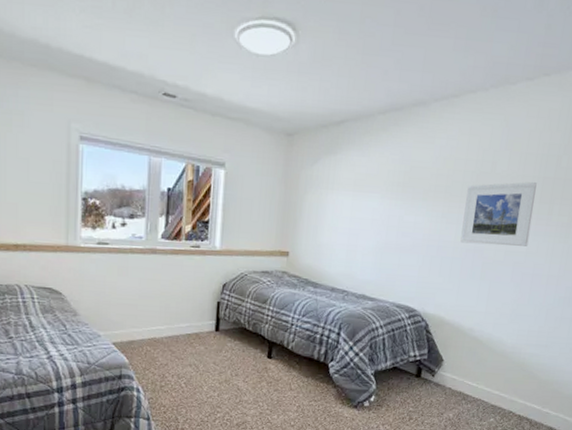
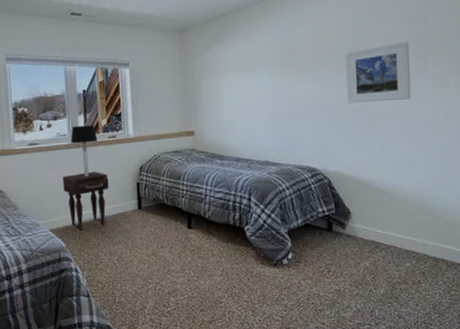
nightstand: none [133,282,186,348] -> present [63,171,109,231]
table lamp: none [147,228,179,289] -> present [71,125,98,177]

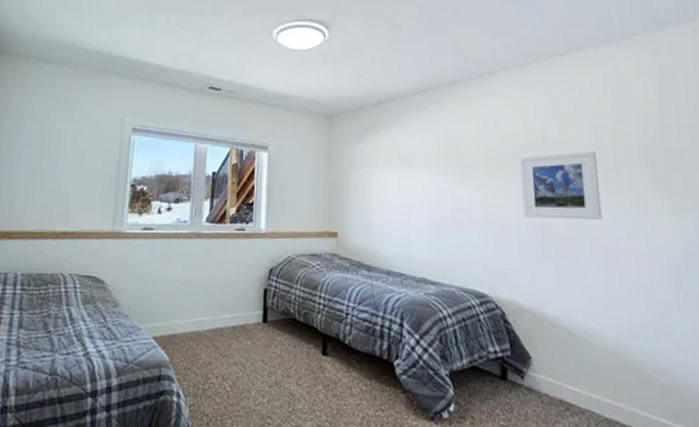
nightstand: present [63,171,109,231] -> none [175,268,231,343]
table lamp: present [71,125,98,177] -> none [192,212,224,275]

